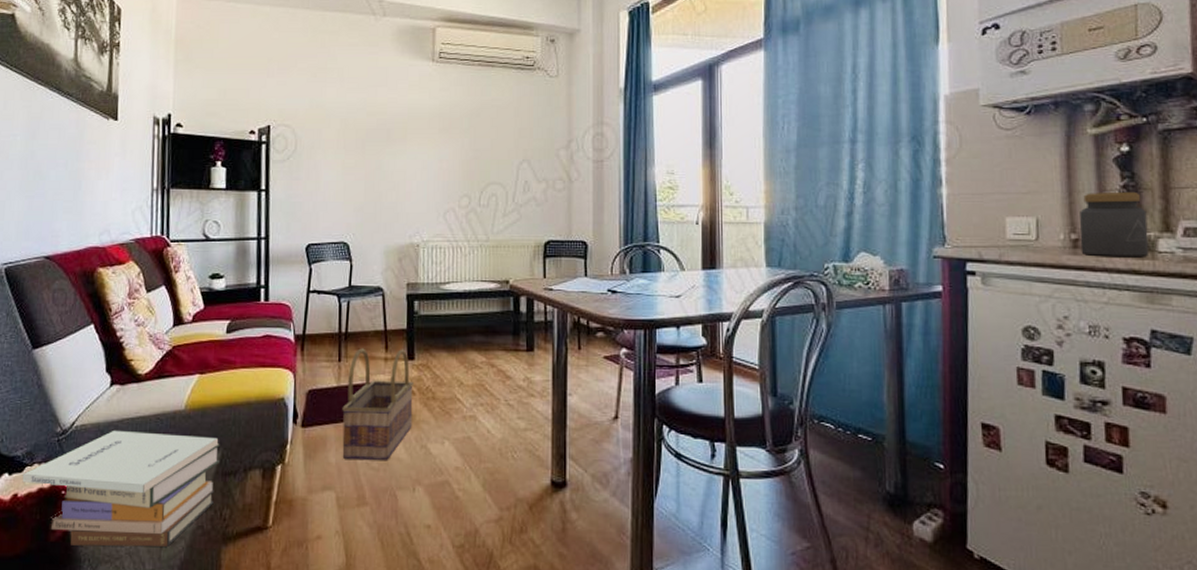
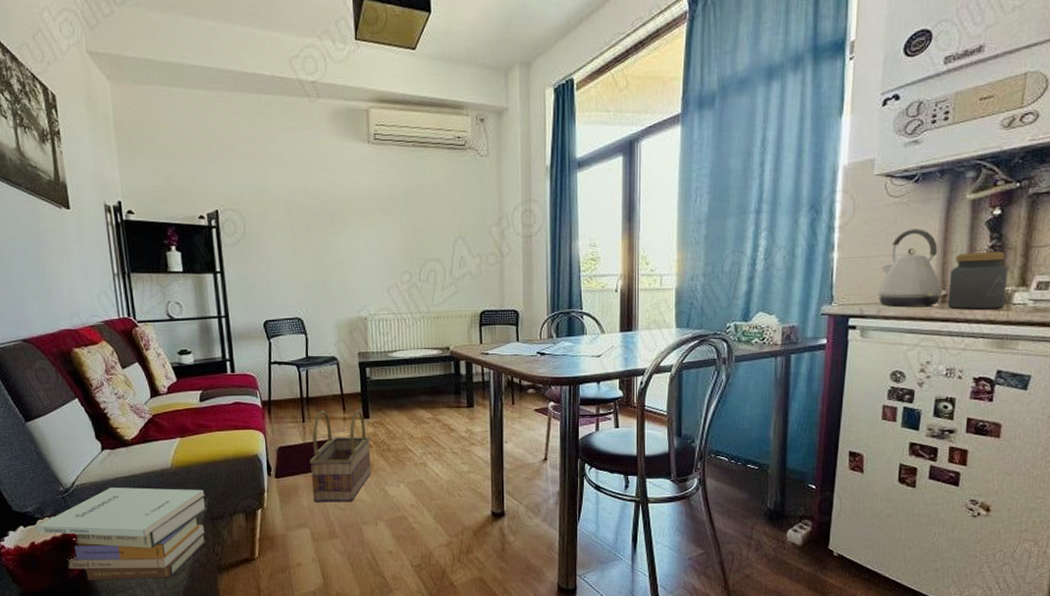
kettle: none [996,164,1074,252] -> present [876,229,943,308]

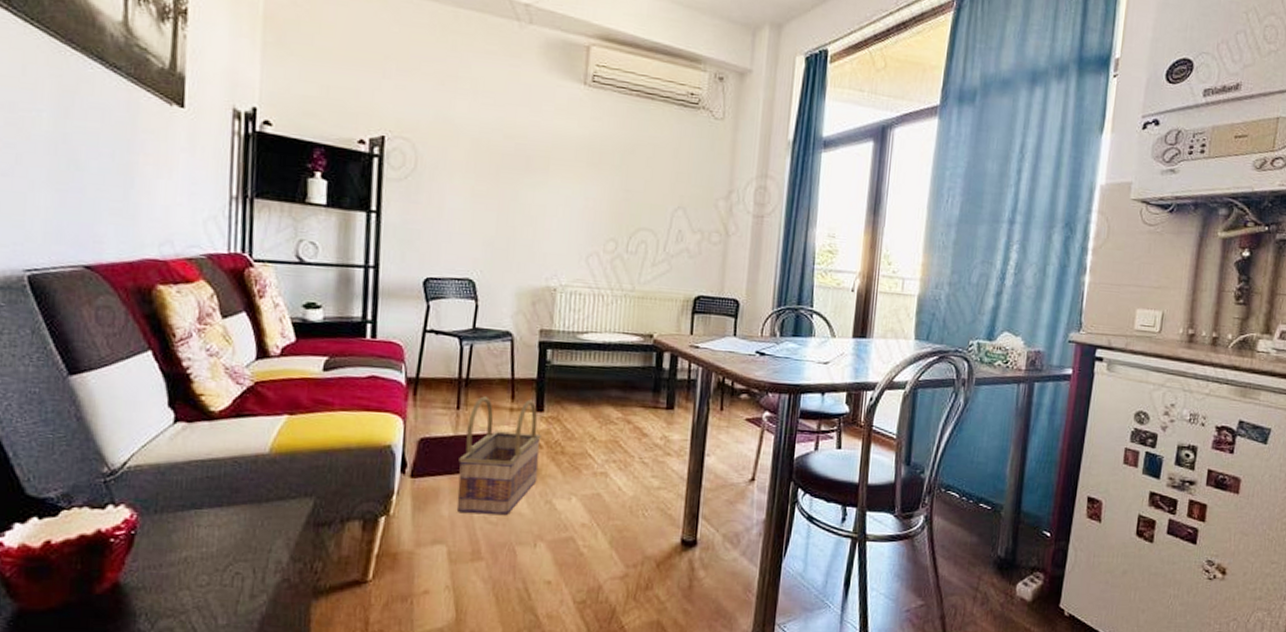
books: present [36,487,207,580] -> none [57,472,312,601]
kettle: present [876,229,943,308] -> none [1125,260,1191,346]
jar: present [947,251,1008,311] -> none [1194,292,1254,356]

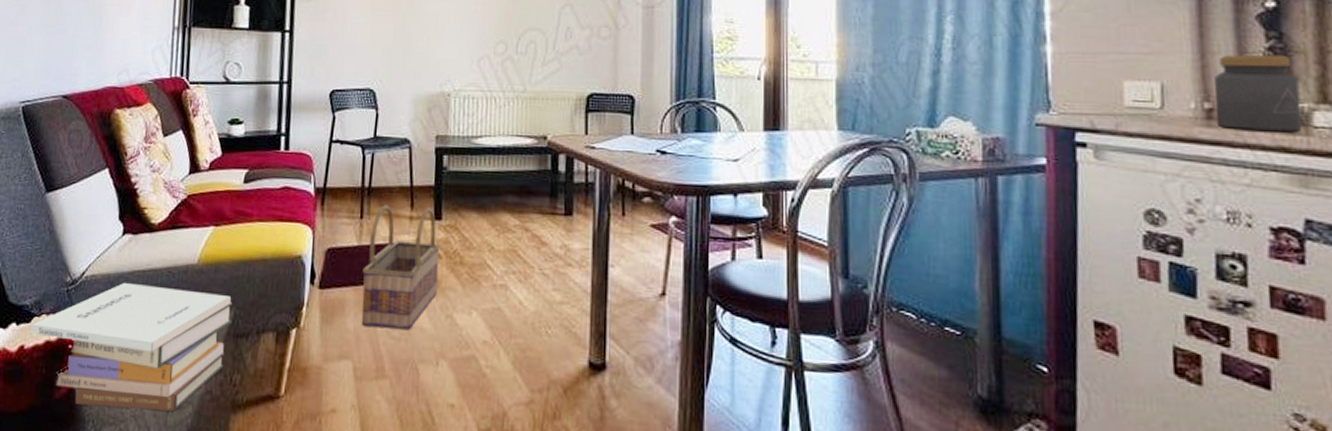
books: none [57,472,312,601] -> present [29,282,233,411]
jar: none [1194,292,1254,356] -> present [1214,54,1302,134]

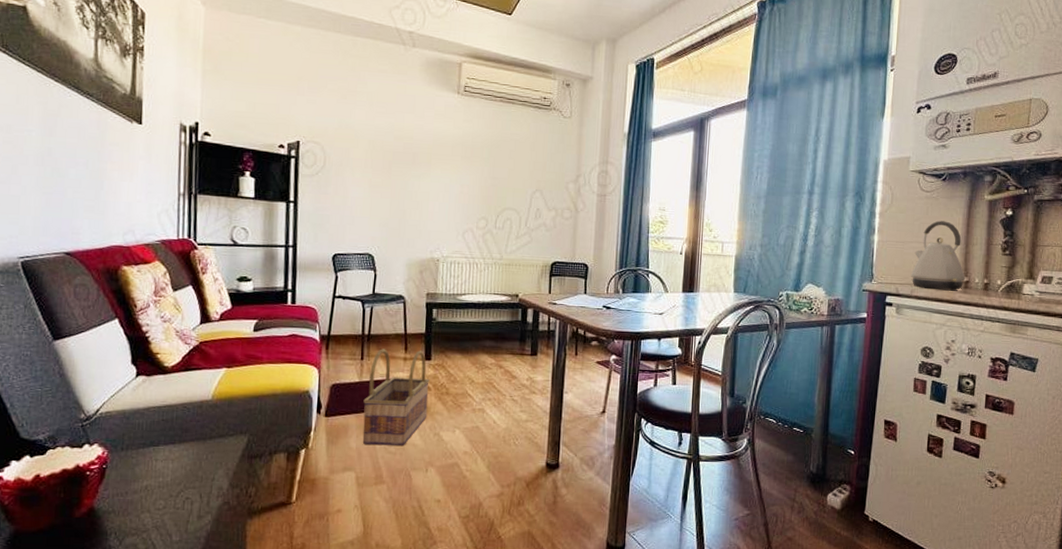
books: present [29,282,233,411] -> none [44,417,246,521]
kettle: none [1111,20,1207,124] -> present [910,220,966,291]
jar: present [1214,54,1302,134] -> none [969,246,1019,299]

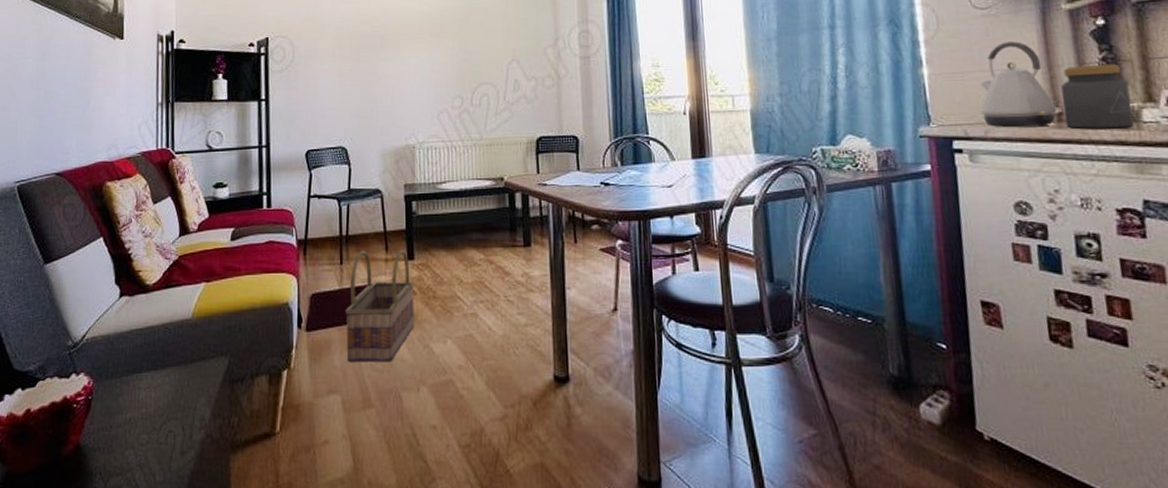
jar: none [969,246,1019,299] -> present [1061,63,1134,130]

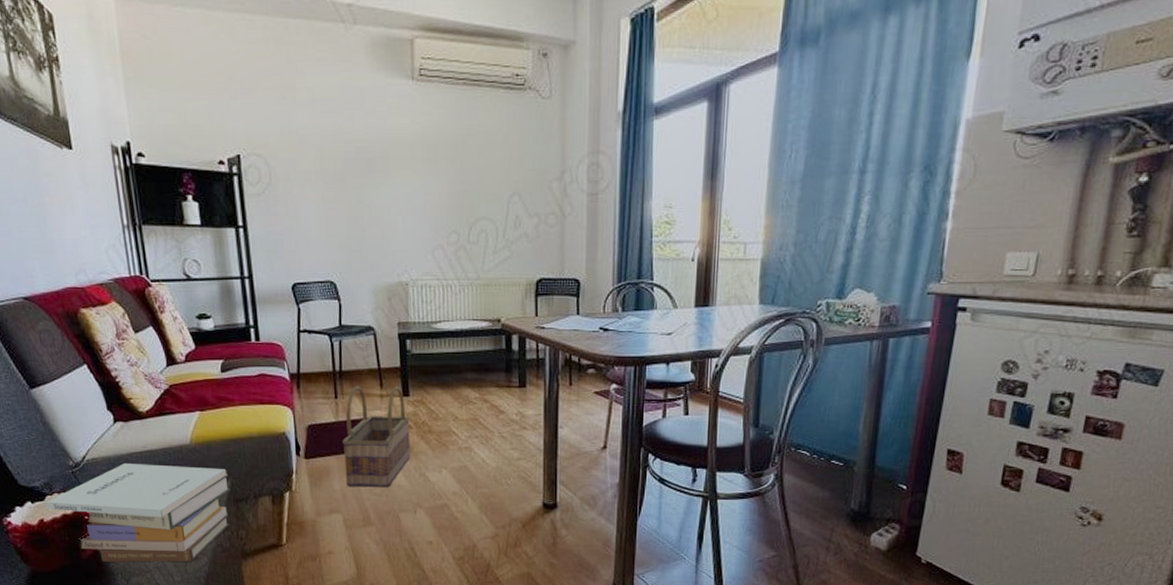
books: none [35,341,227,459] -> present [44,462,230,562]
kettle: present [979,41,1057,128] -> none [993,196,1071,288]
jar: present [1061,63,1134,130] -> none [1075,225,1150,294]

